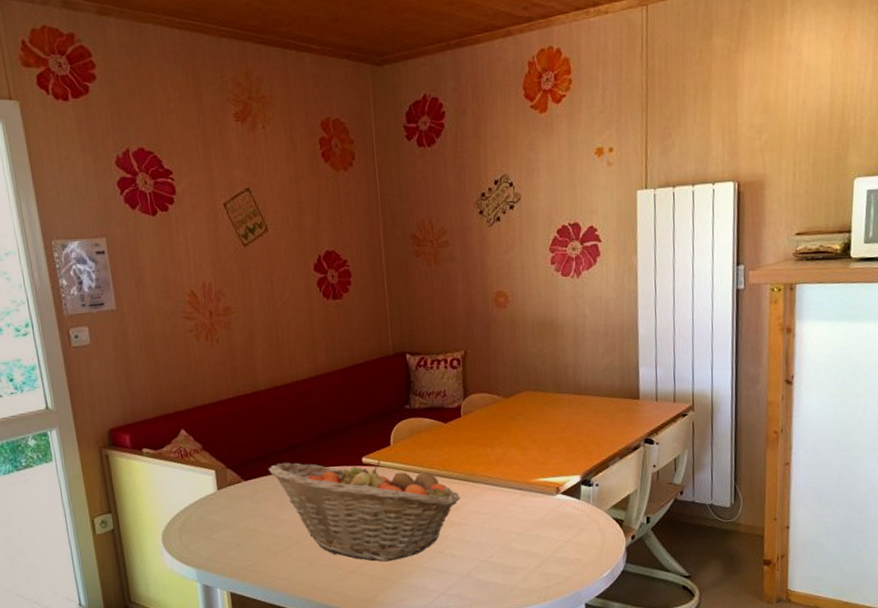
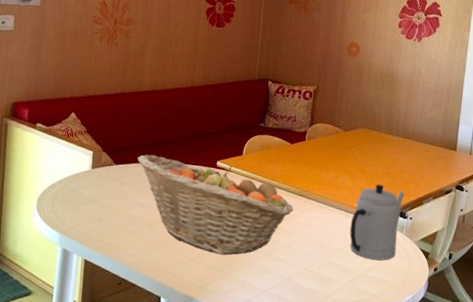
teapot: none [528,452,587,539] -> present [349,184,405,261]

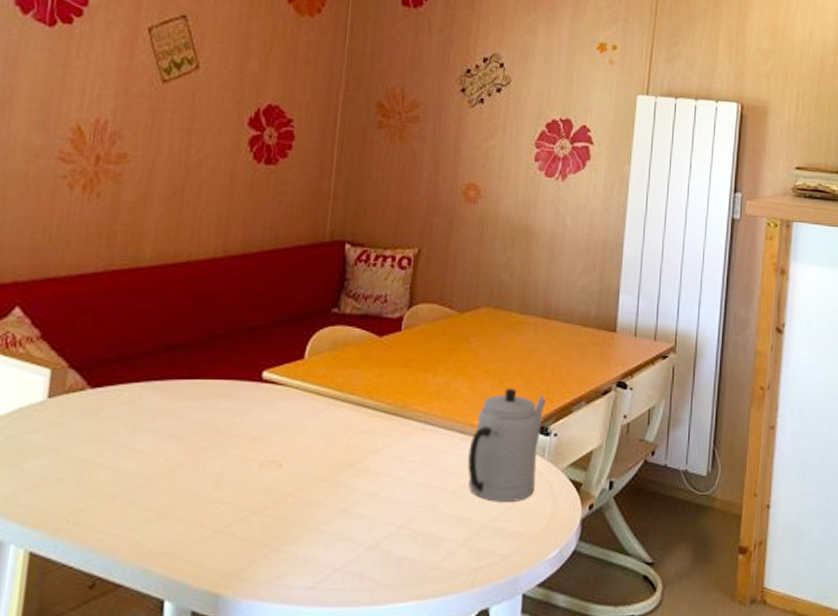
fruit basket: present [137,154,294,255] -> none [129,367,383,520]

